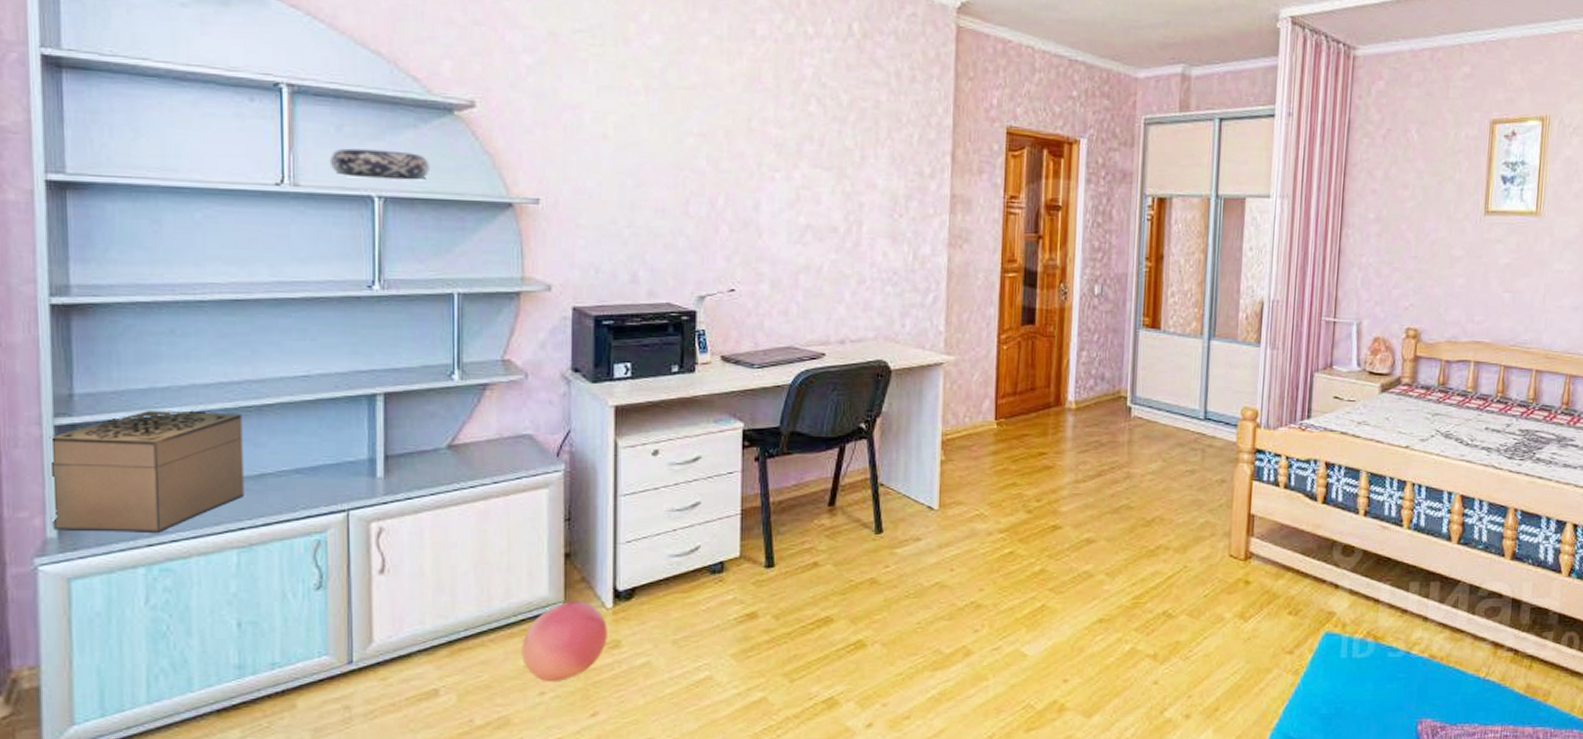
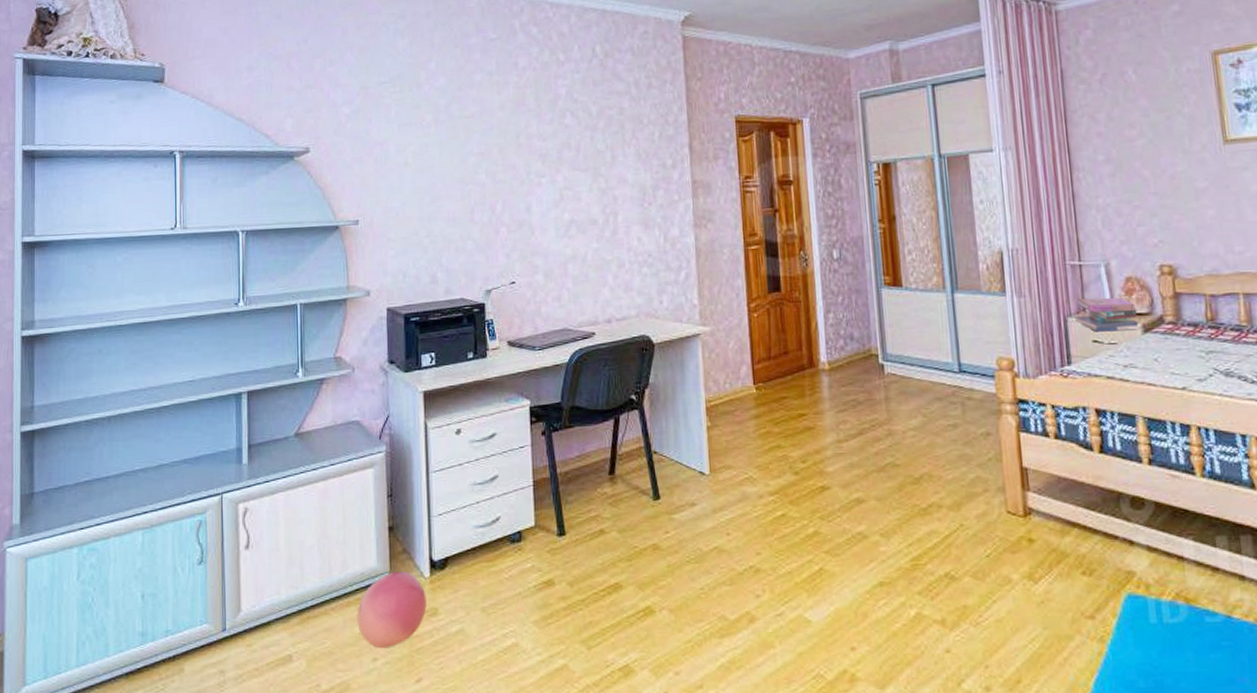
decorative box: present [49,411,244,532] -> none [17,415,147,519]
decorative bowl: present [329,148,429,180] -> none [208,193,278,218]
books: none [1320,355,1379,390] -> present [1074,297,1139,332]

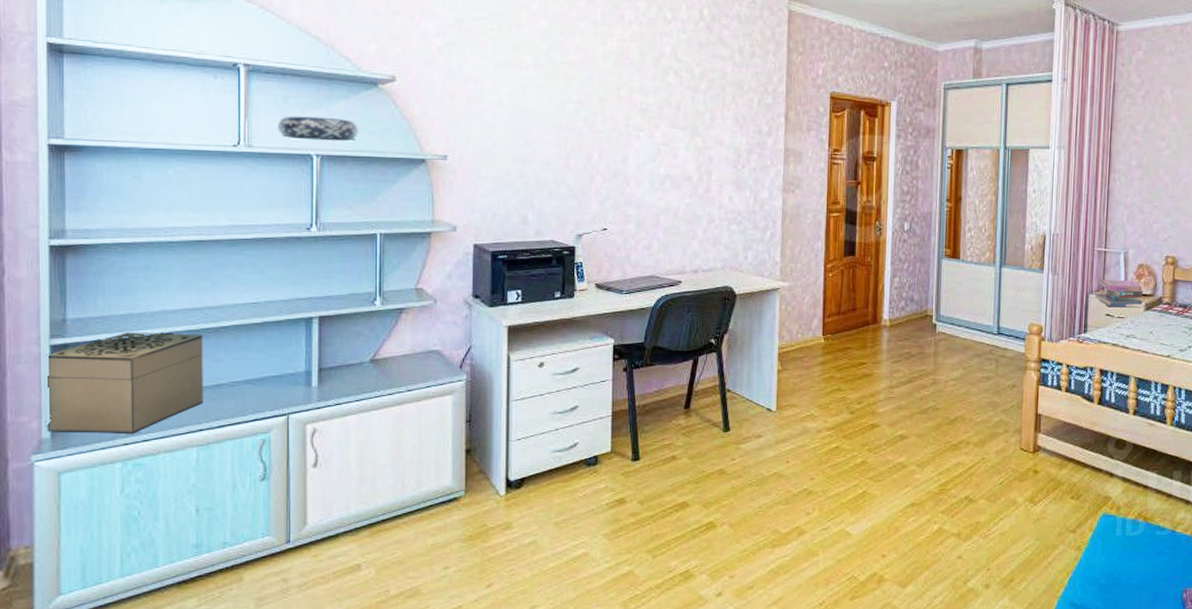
decorative box: none [17,415,147,519] -> present [46,333,203,434]
decorative bowl: none [208,193,278,218] -> present [277,116,358,141]
ball: present [357,570,427,649] -> none [429,489,501,558]

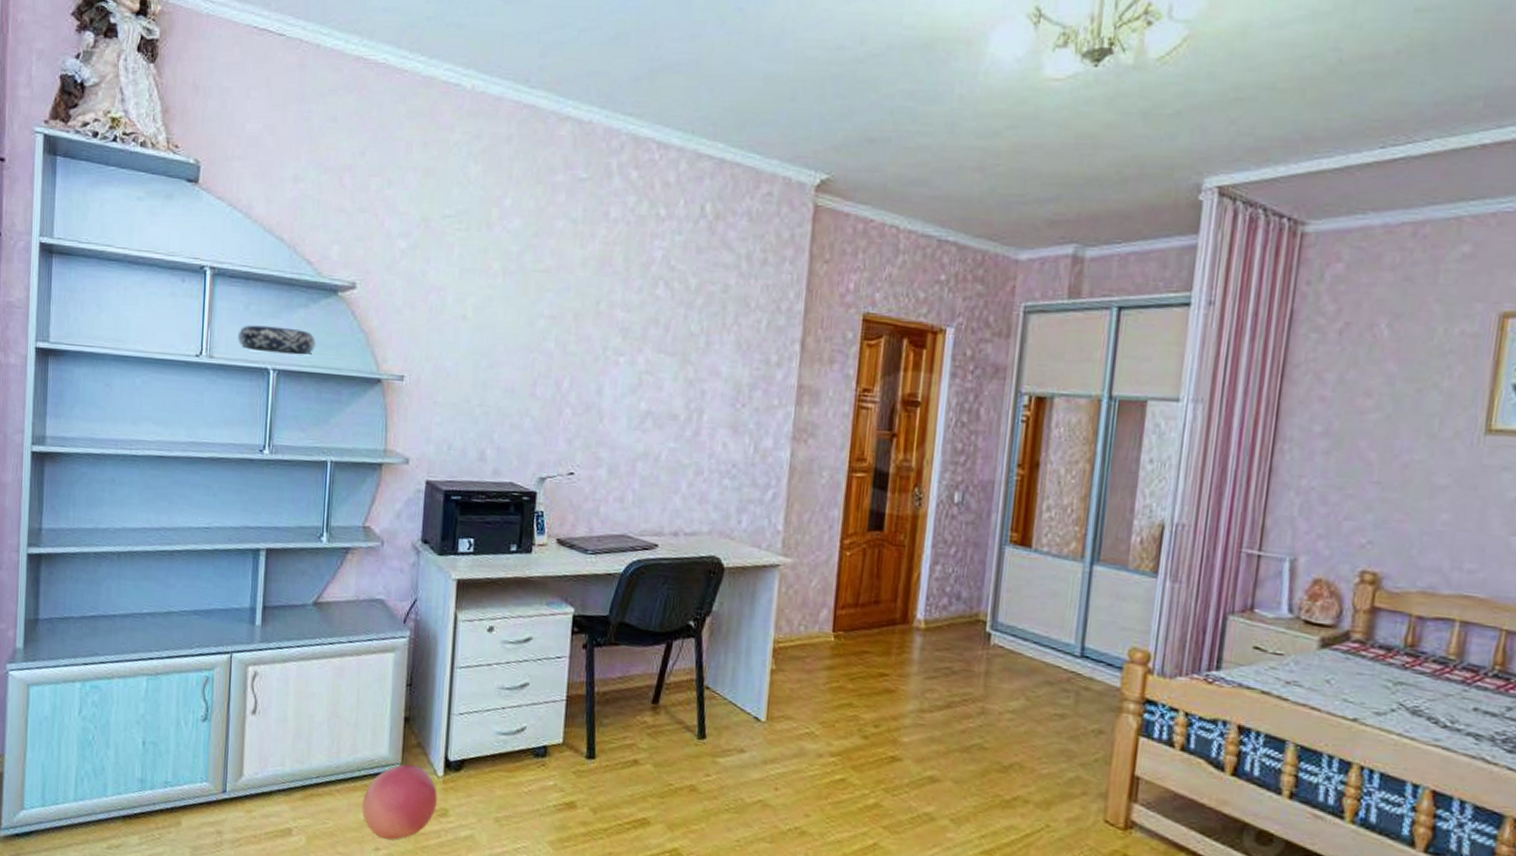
decorative box: present [46,333,203,434] -> none [21,547,158,654]
ball: none [429,489,501,558] -> present [362,764,438,840]
books: present [1094,279,1143,308] -> none [1237,595,1319,644]

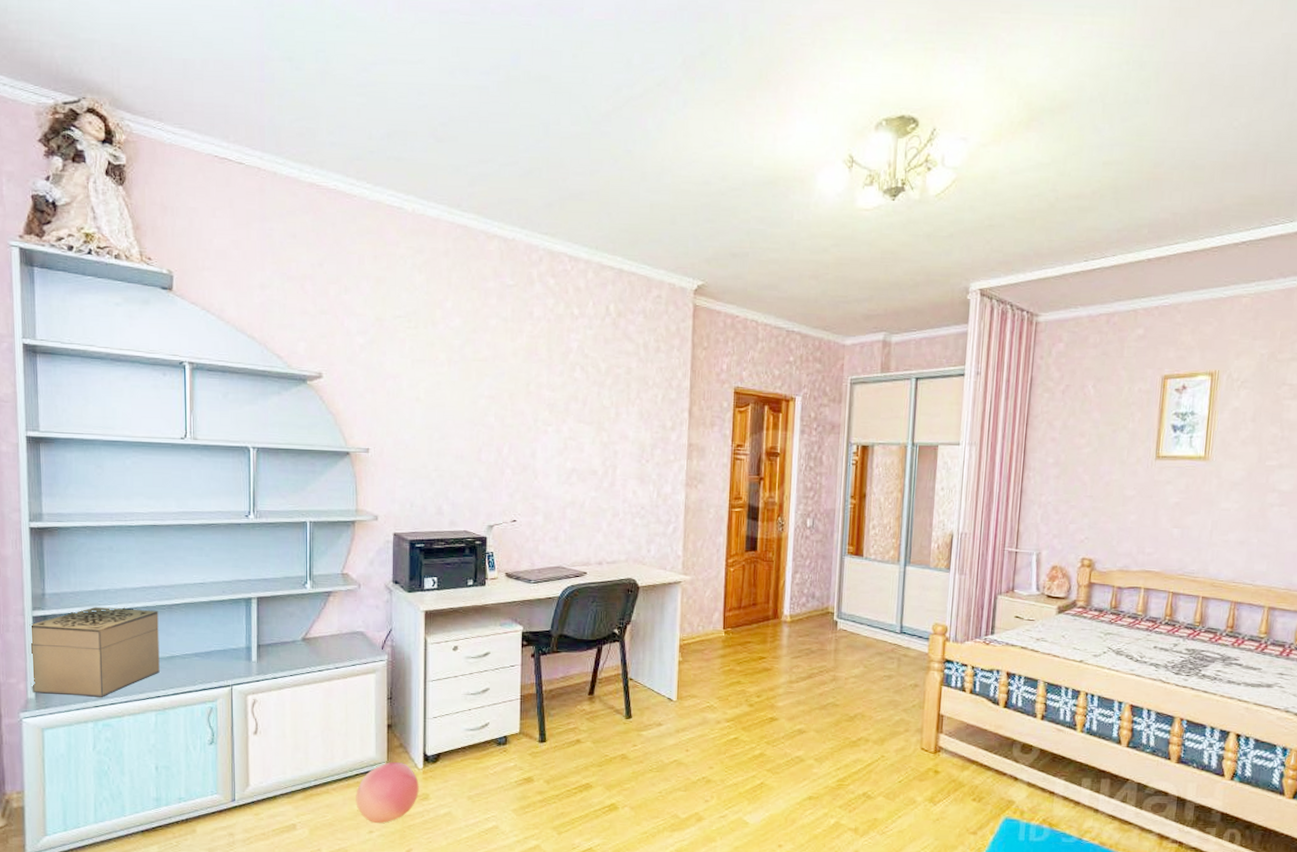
decorative box: none [21,547,158,654] -> present [29,607,160,697]
decorative bowl: present [237,324,316,355] -> none [218,410,289,435]

